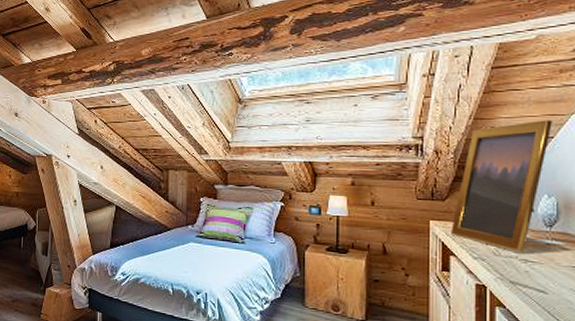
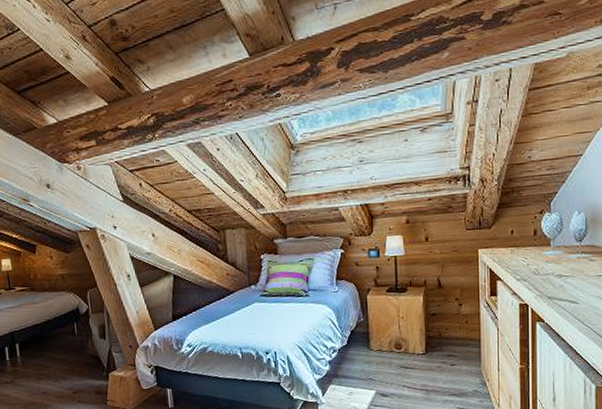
picture frame: present [450,120,552,252] -> none [496,138,581,269]

